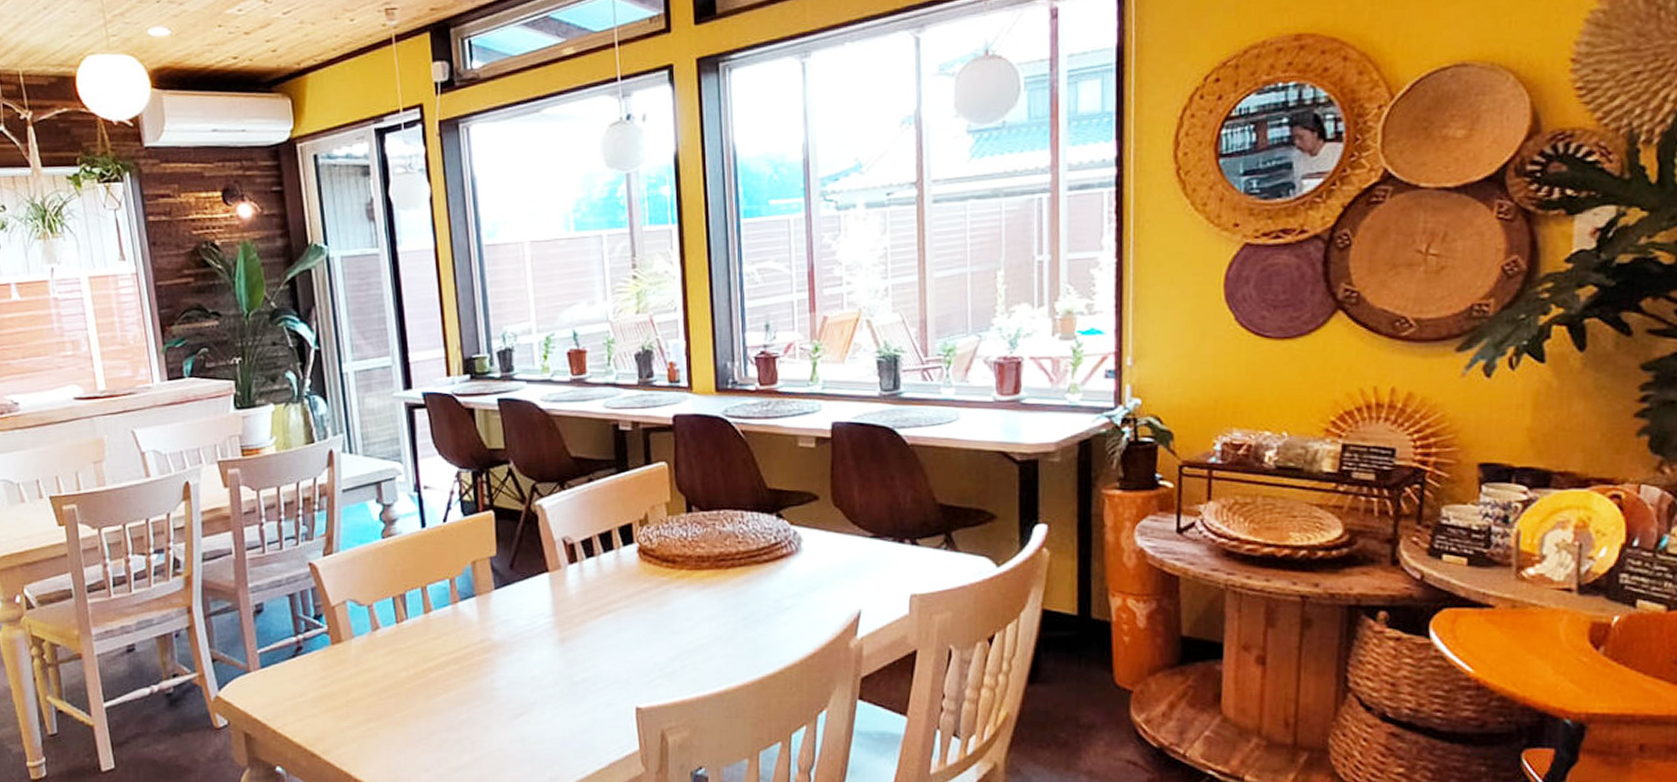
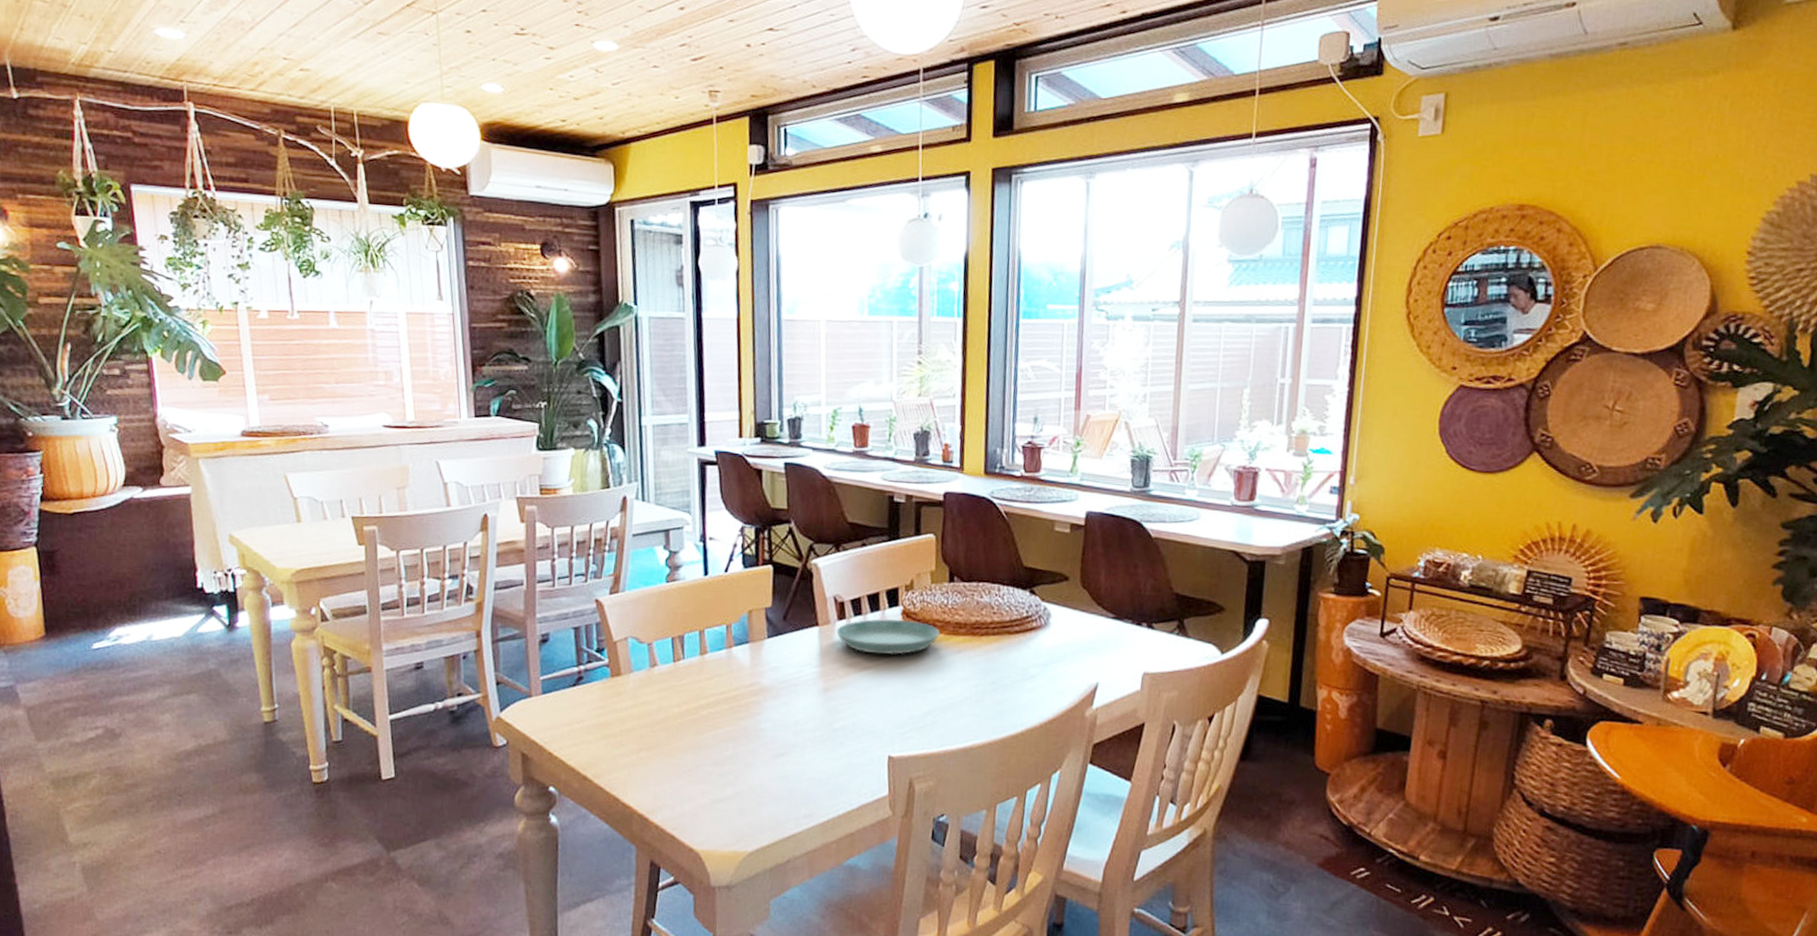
saucer: none [569,557,681,597] -> present [836,618,940,655]

